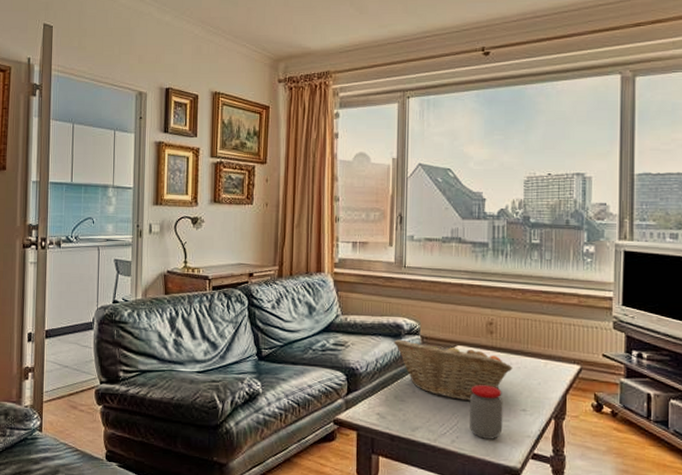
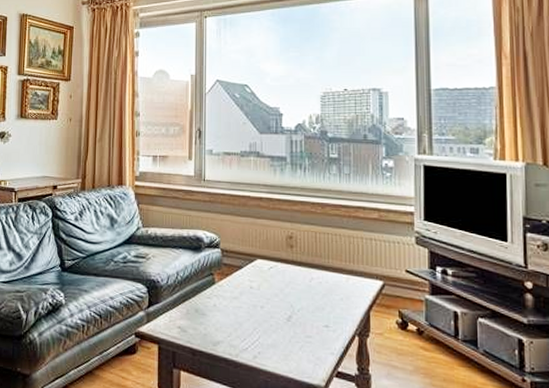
fruit basket: present [393,339,513,401] -> none [193,252,314,315]
jar: present [469,385,503,439] -> none [270,299,305,356]

